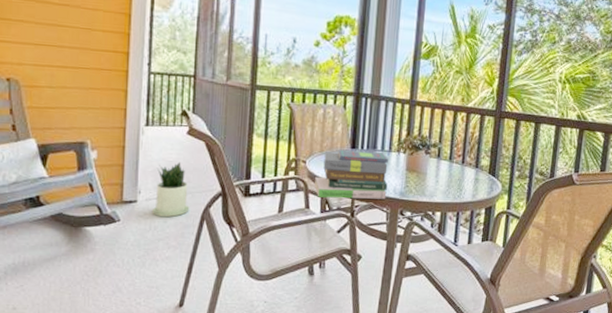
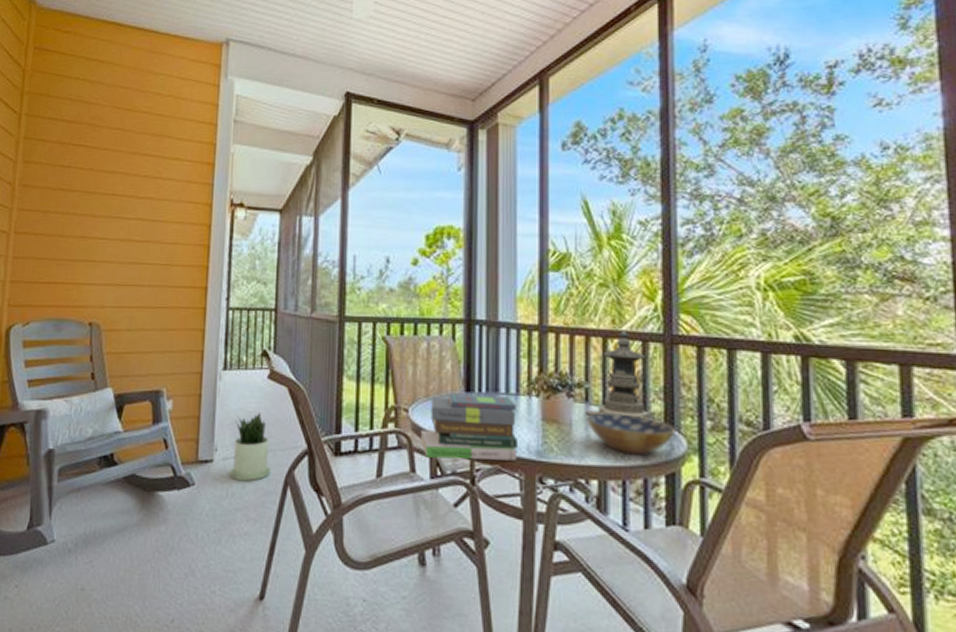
stone pagoda: none [436,106,483,171] -> present [584,330,650,420]
bowl: none [437,165,496,195] -> present [586,412,676,455]

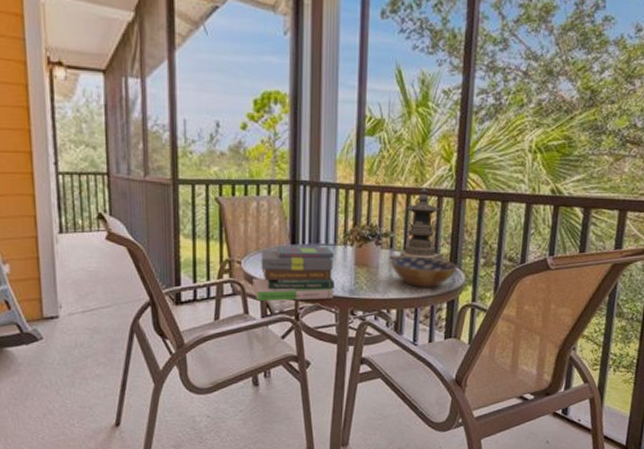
planter: present [229,411,271,481] -> none [75,270,117,331]

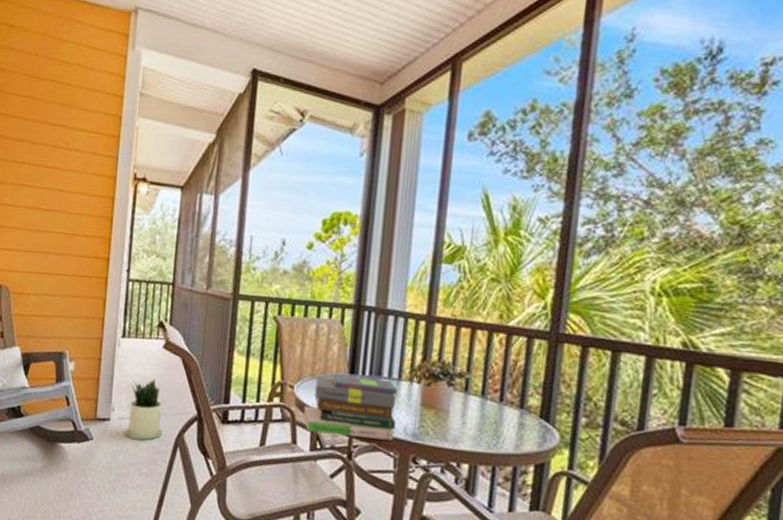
planter: none [75,270,117,331] -> present [124,378,163,440]
stone pagoda: present [389,187,441,261] -> none [463,325,531,413]
bowl: present [390,257,458,288] -> none [463,402,551,445]

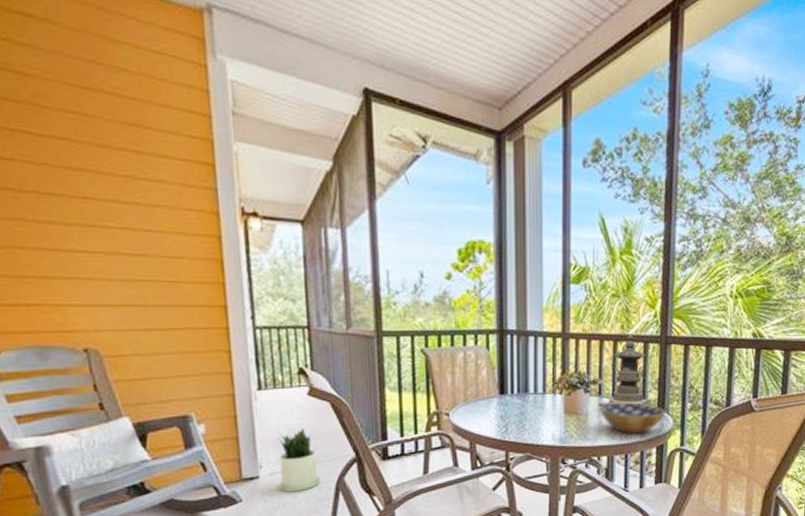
books: present [302,373,397,441] -> none [460,396,544,453]
stone pagoda: none [463,325,531,413] -> present [598,334,647,406]
bowl: none [463,402,551,445] -> present [599,403,666,434]

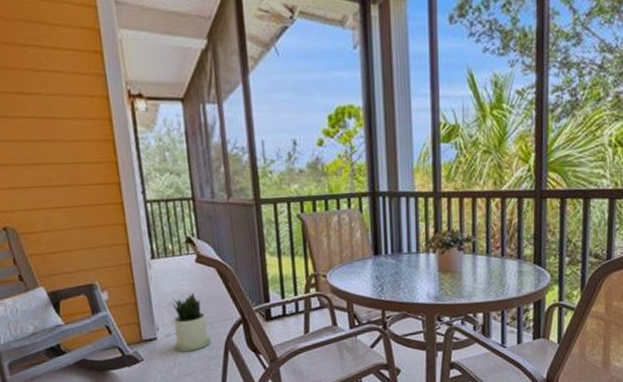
stone pagoda: present [598,334,647,406] -> none [472,190,523,263]
bowl: present [599,403,666,434] -> none [473,259,543,290]

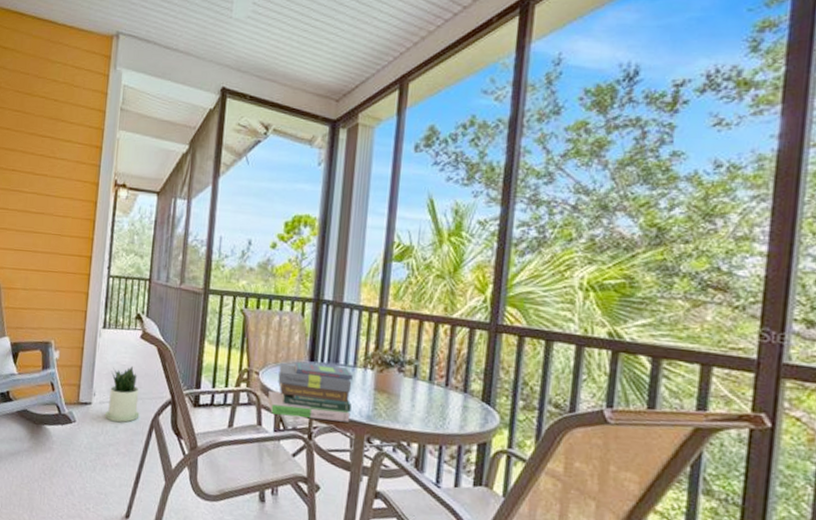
books: none [338,256,420,312] -> present [267,361,353,423]

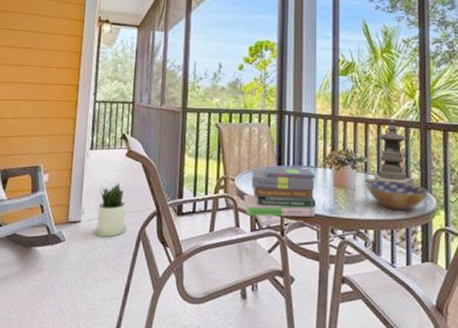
stone pagoda: none [412,317,473,397] -> present [364,119,410,185]
bowl: none [413,387,492,426] -> present [365,180,429,211]

